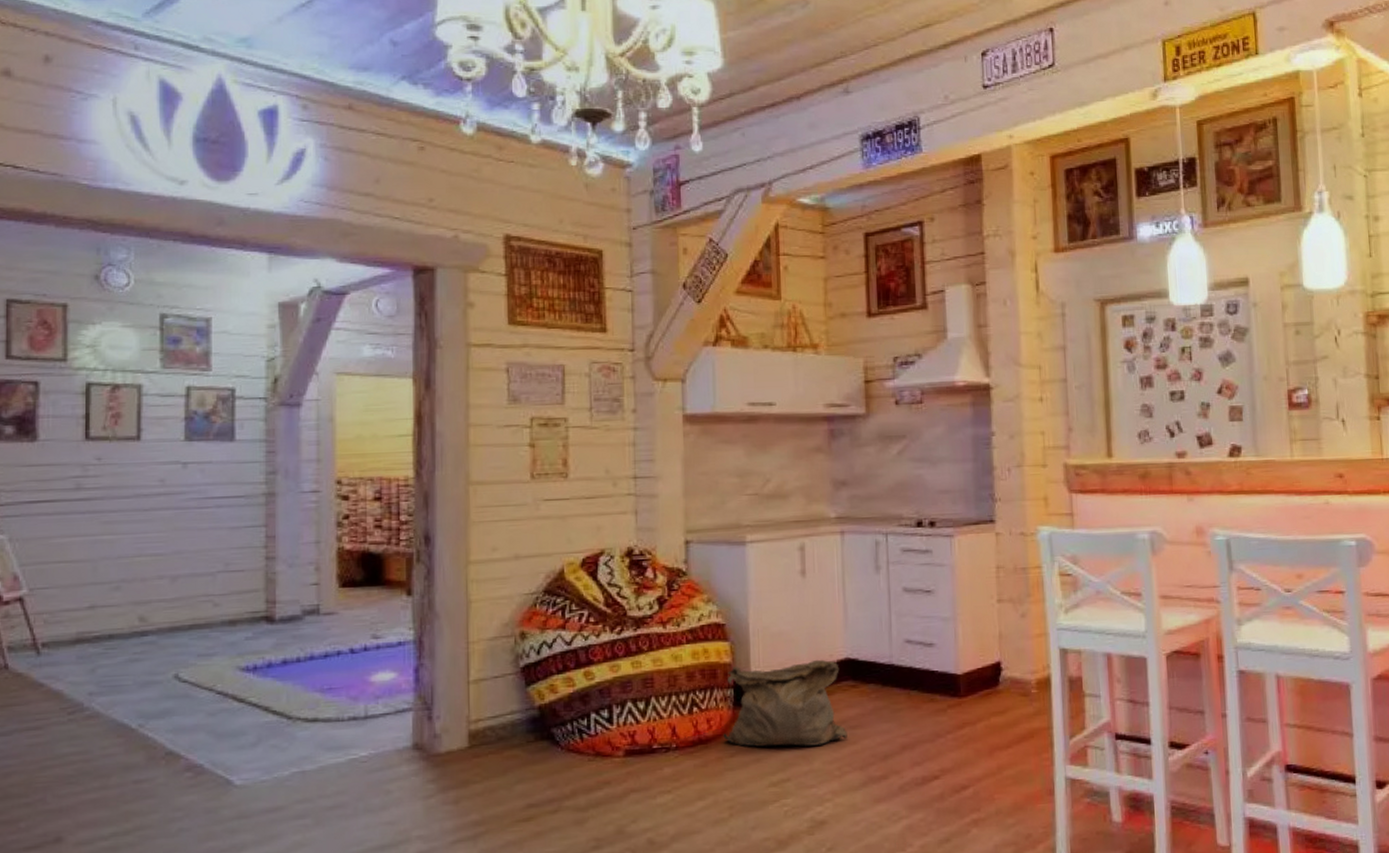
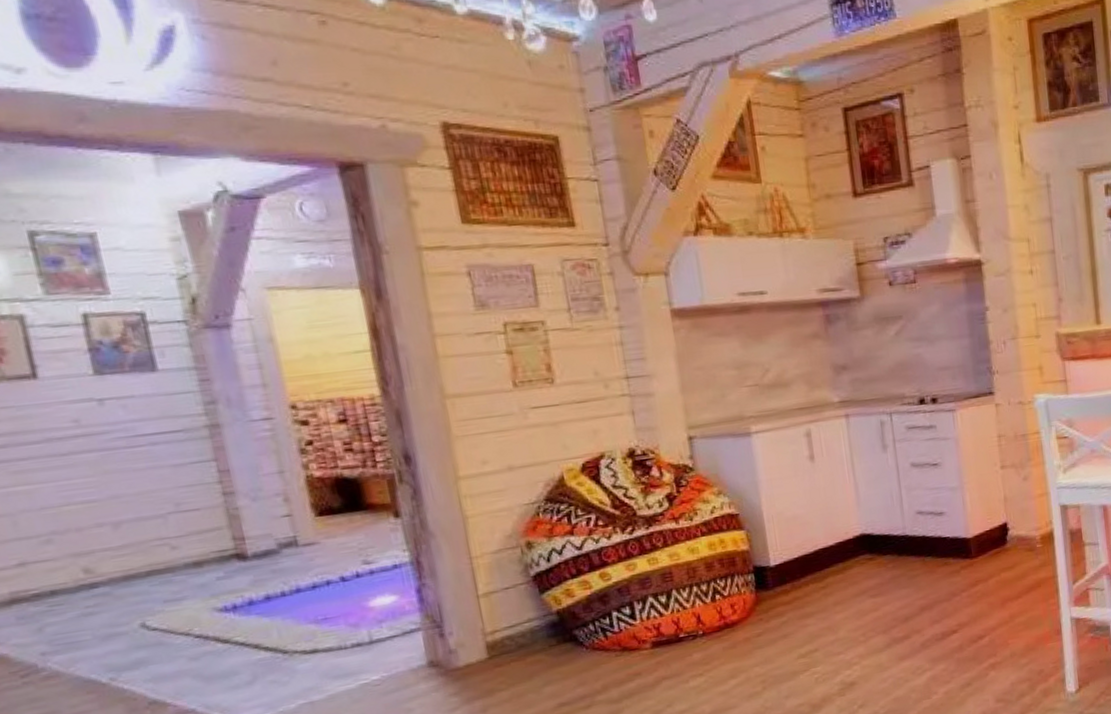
bag: present [723,659,847,747] -> none [746,537,869,626]

